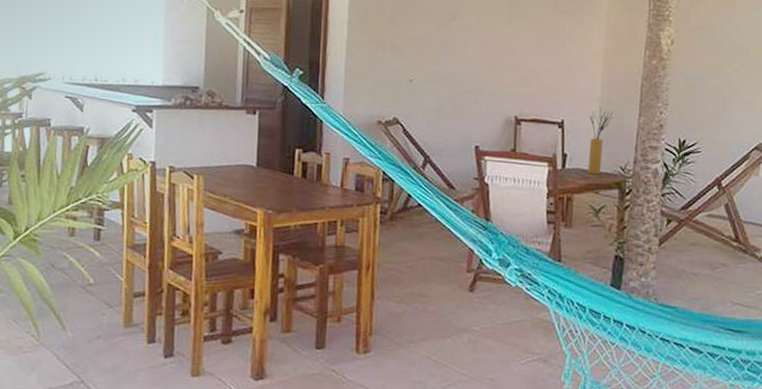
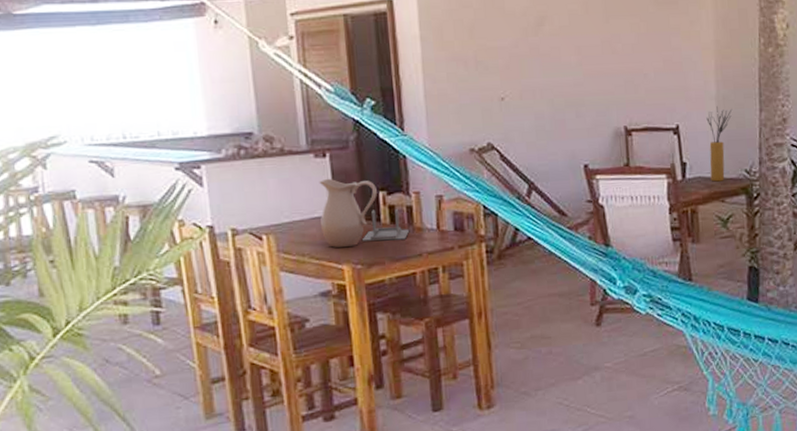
pitcher: none [243,132,294,194] -> present [319,178,377,248]
napkin holder: none [275,164,318,193] -> present [361,209,410,242]

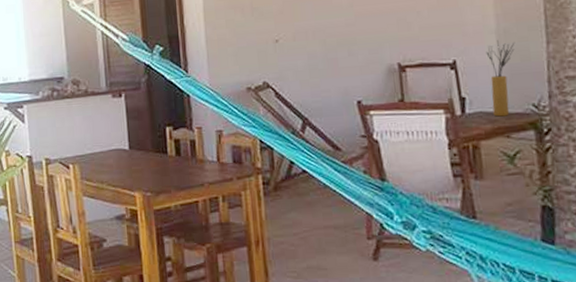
pitcher: present [319,178,377,248] -> none [116,115,165,177]
napkin holder: present [361,209,410,242] -> none [151,143,193,172]

